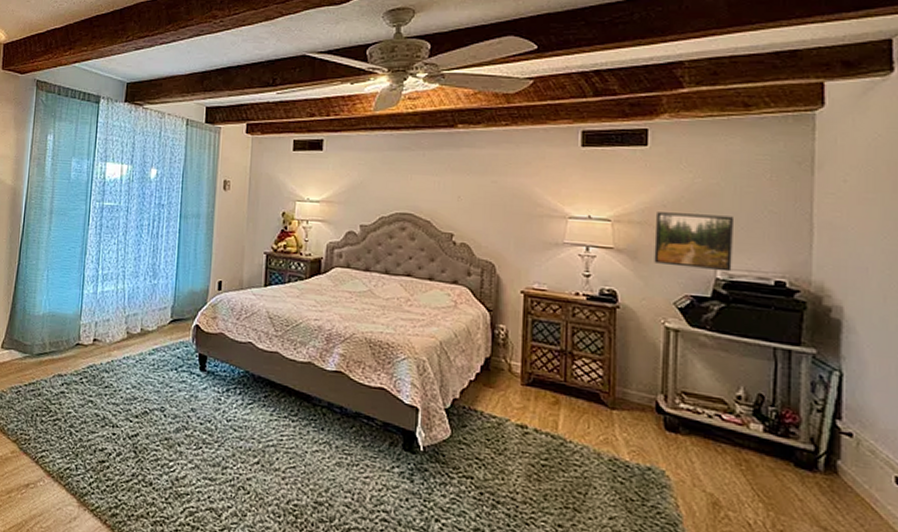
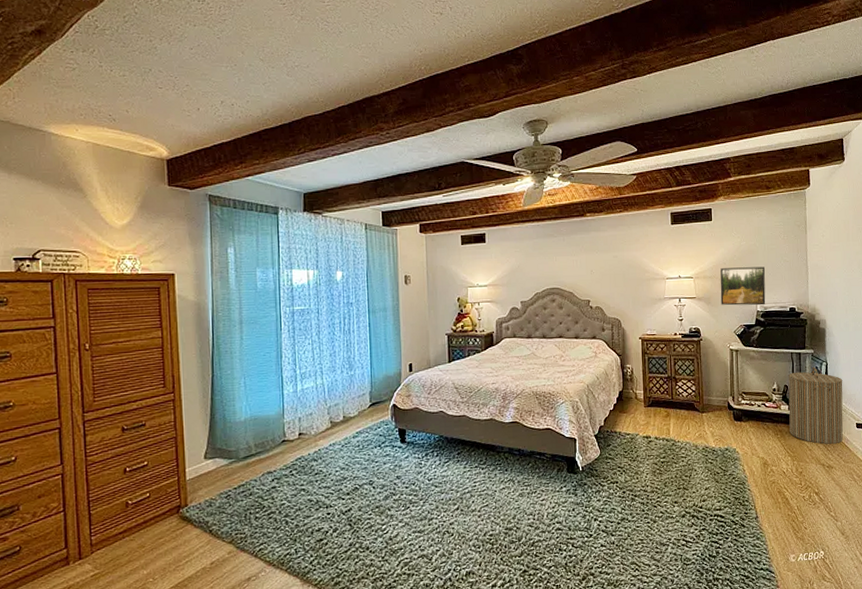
laundry hamper: none [764,375,872,502] -> present [788,367,843,445]

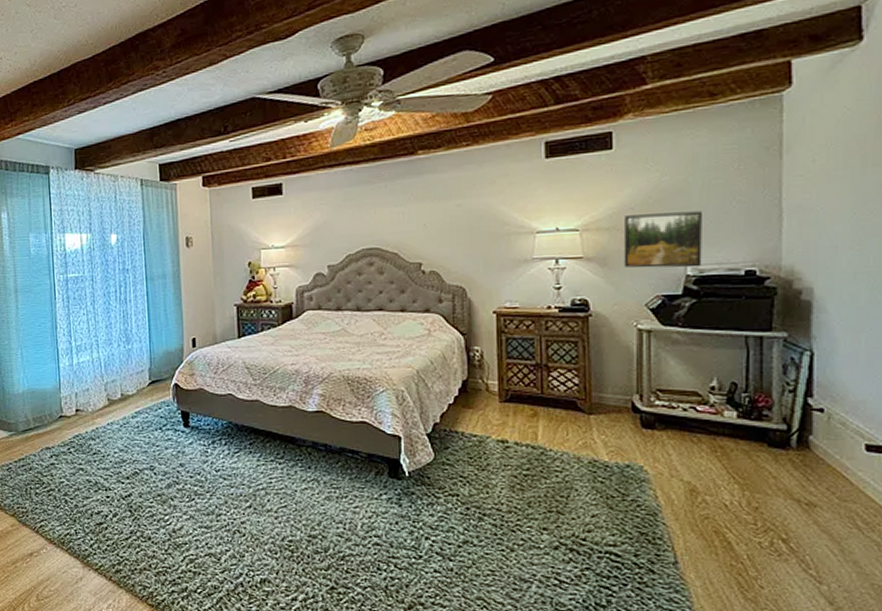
laundry hamper: present [788,367,843,445] -> none [738,358,842,473]

